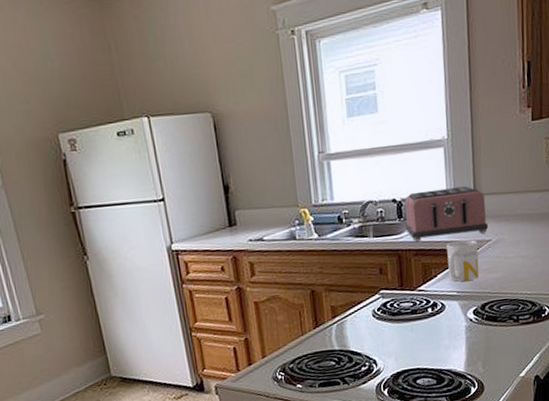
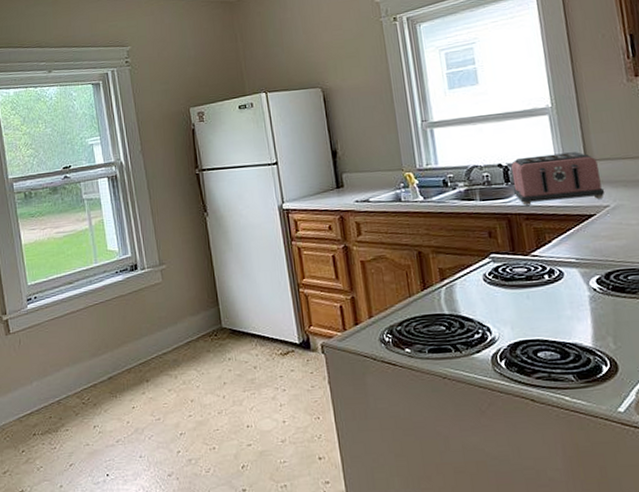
mug: present [447,240,480,282] -> none [560,205,600,248]

